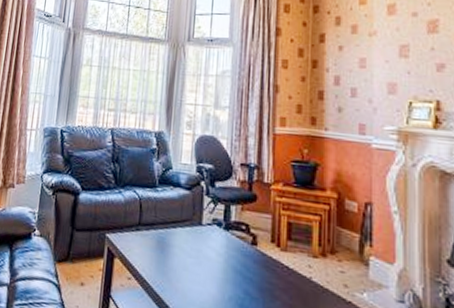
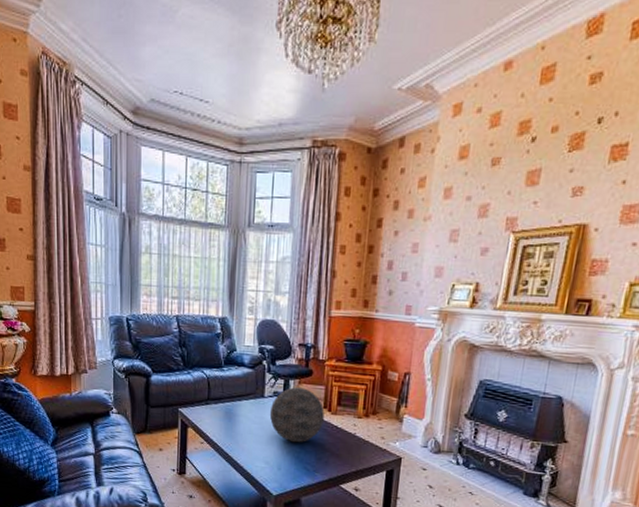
decorative orb: none [207,214,272,286] -> present [269,387,325,443]

